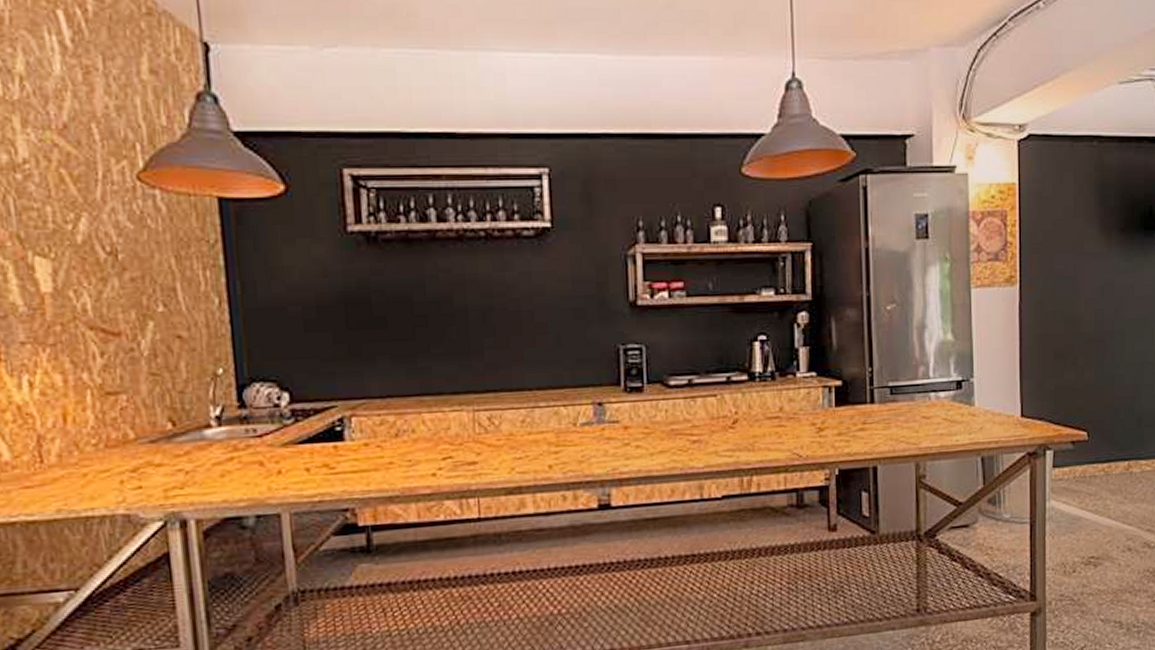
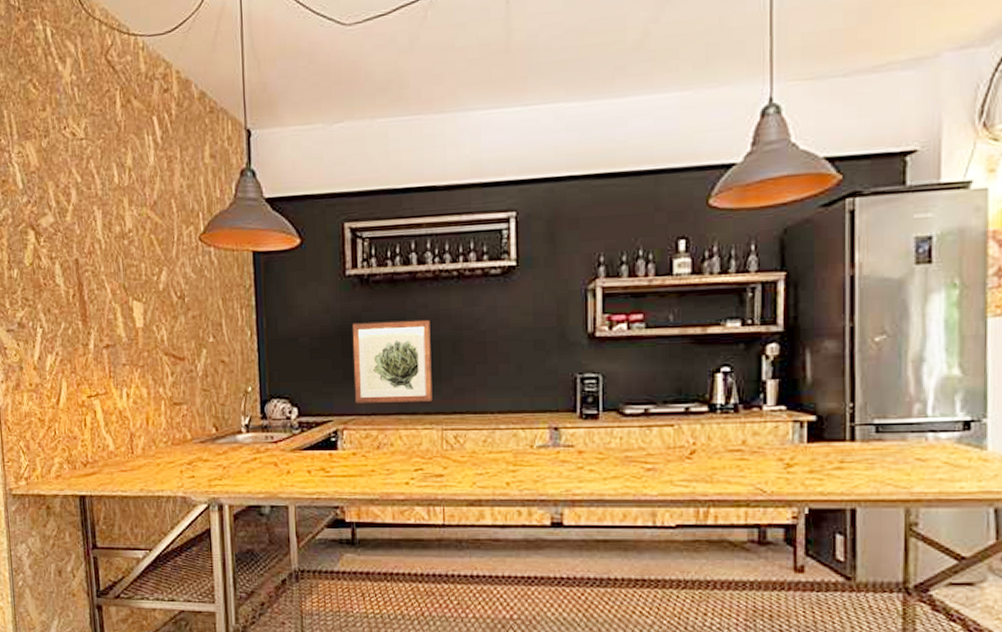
wall art: none [357,285,461,384] -> present [352,319,433,403]

